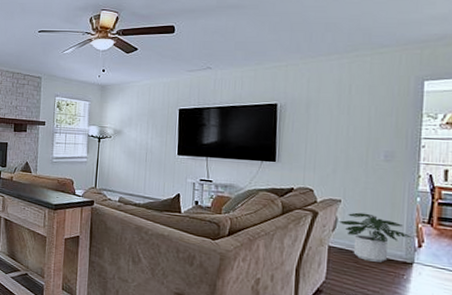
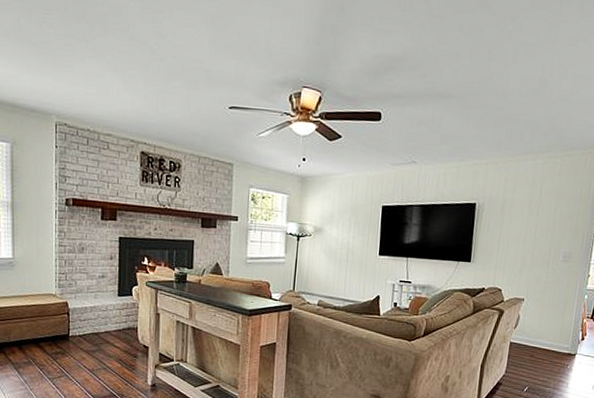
potted plant: present [338,212,413,262] -> none [520,310,579,355]

